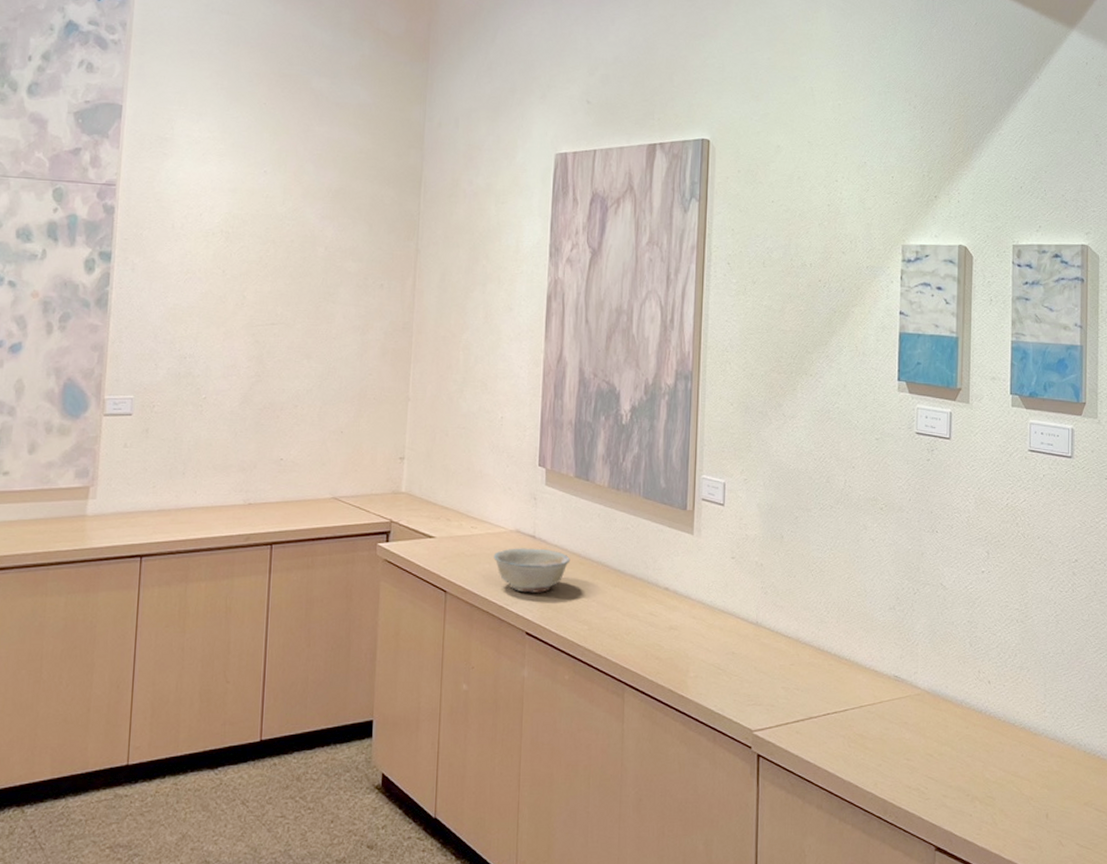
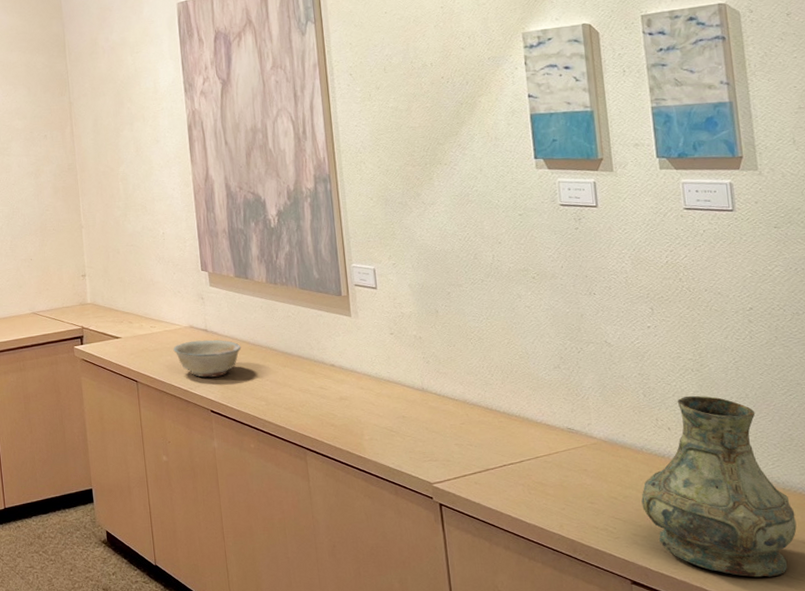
vase: none [955,648,1092,846] -> present [641,395,797,578]

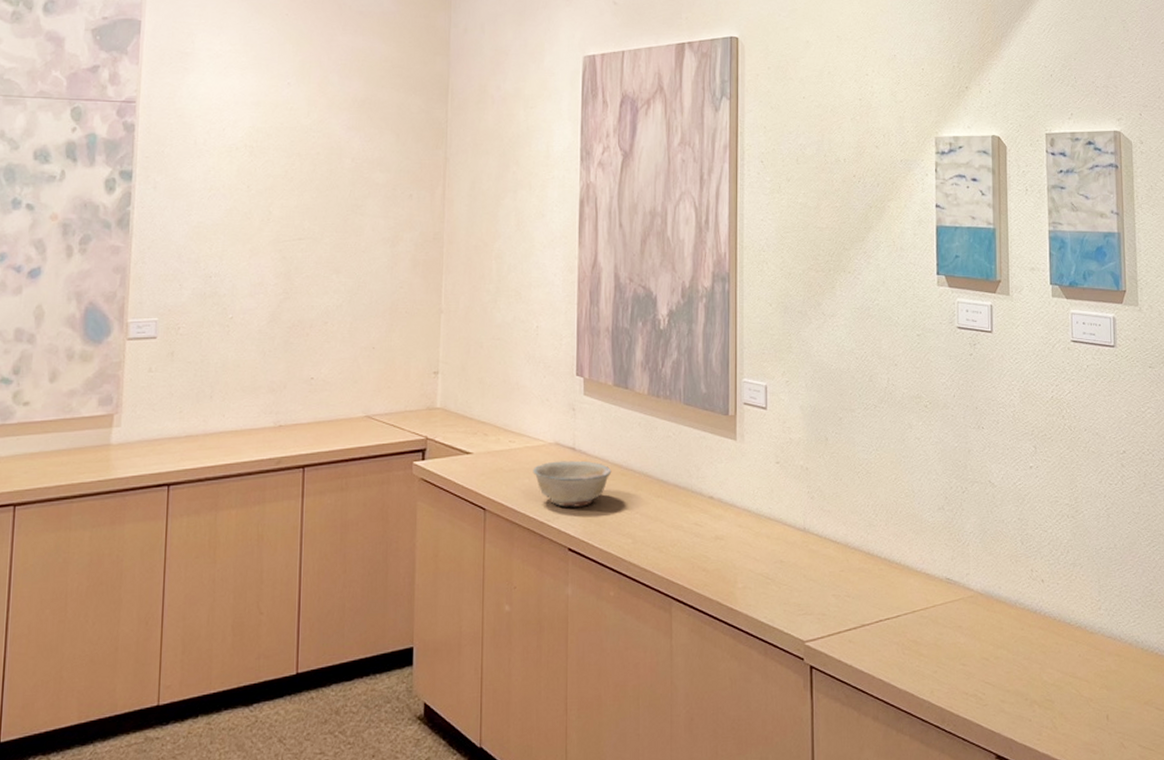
vase: present [641,395,797,578] -> none [1011,544,1151,748]

